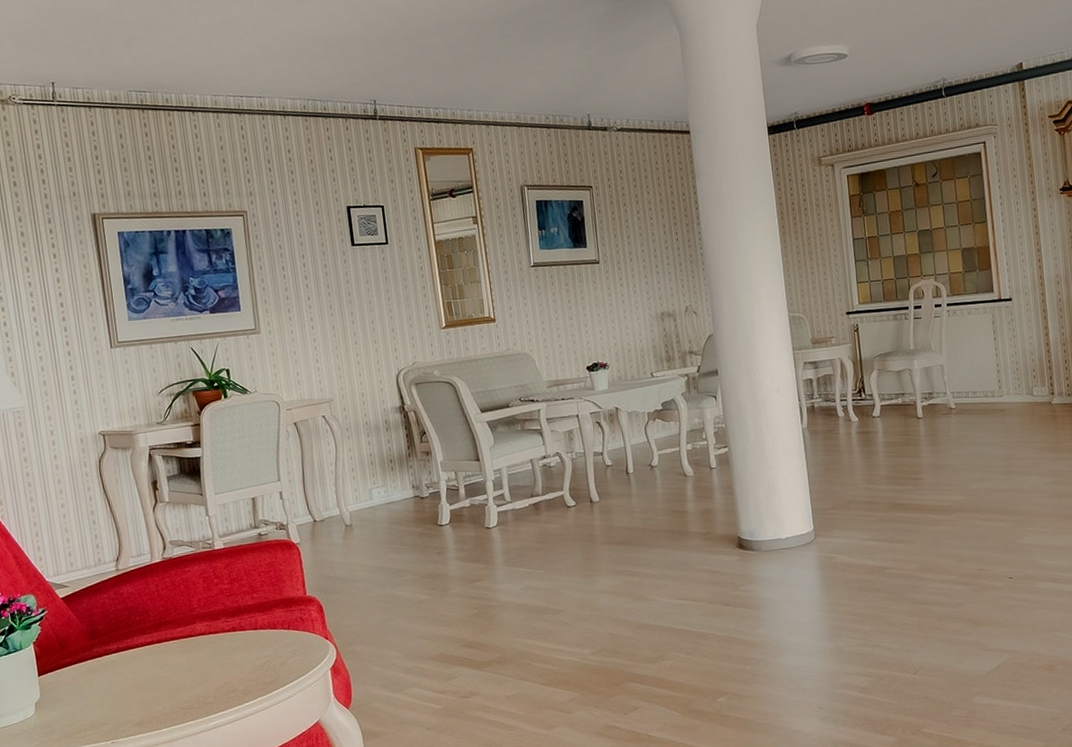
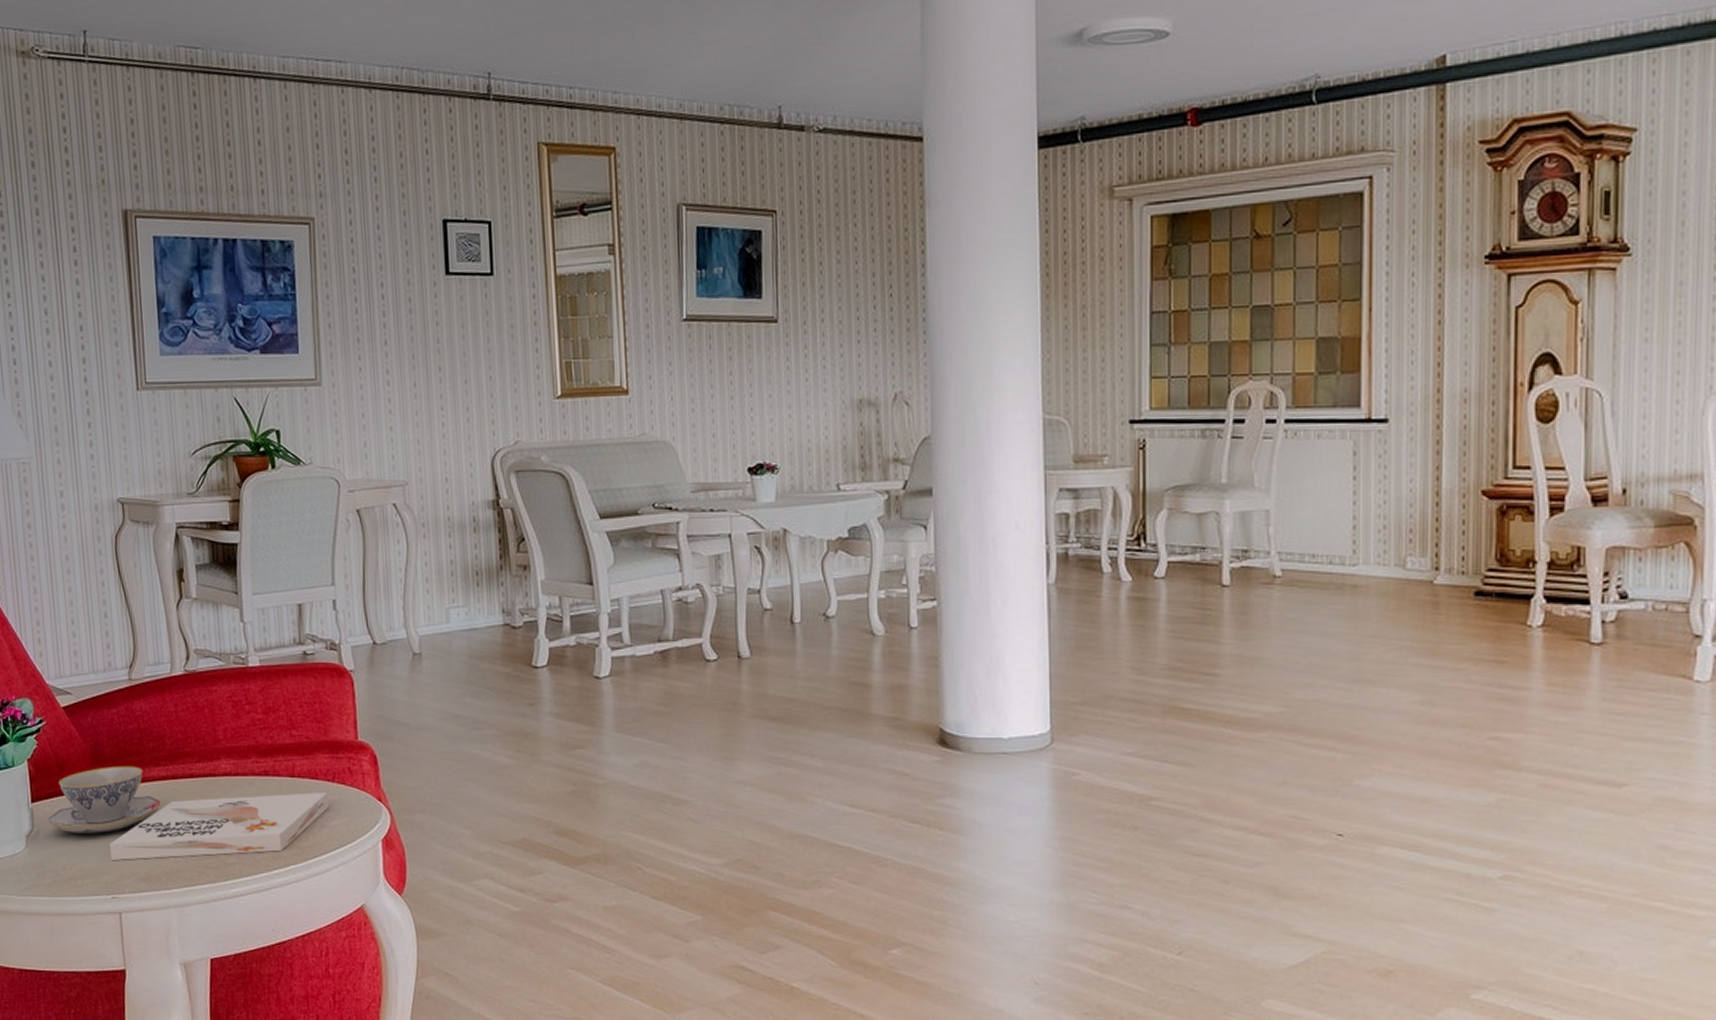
teacup: none [53,637,150,696] -> present [47,765,162,834]
book: none [107,637,287,714] -> present [110,791,329,861]

